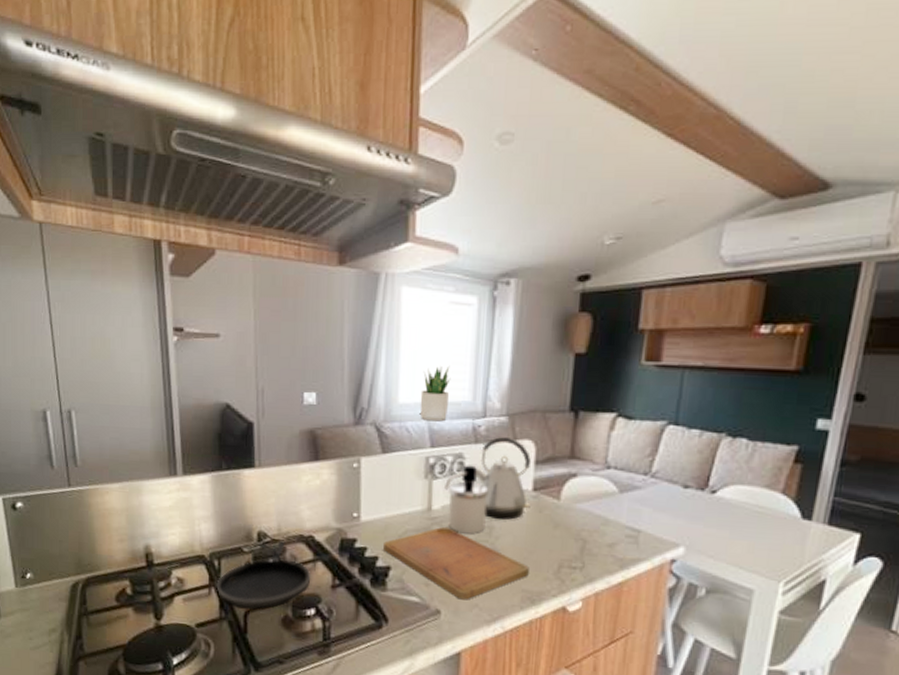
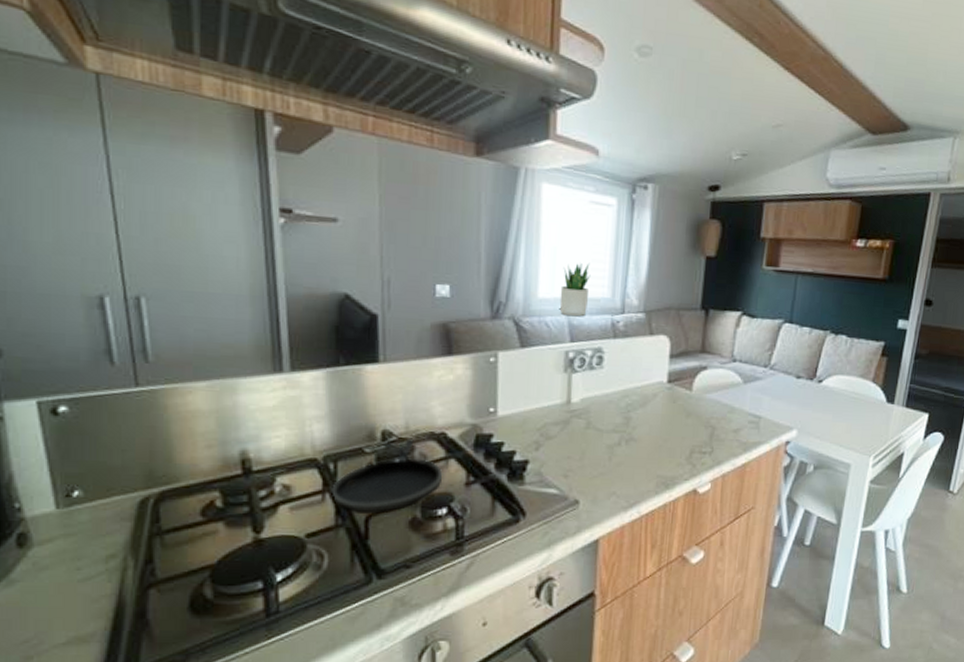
cutting board: present [383,526,529,600] -> none [521,418,664,489]
soap dispenser: present [444,465,489,534] -> none [584,359,627,425]
kettle: present [475,436,531,520] -> none [613,331,666,410]

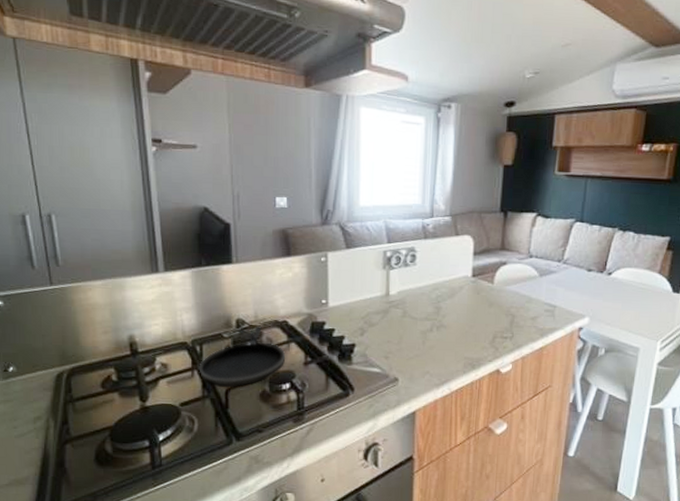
planter: present [559,263,591,317] -> none [378,174,404,221]

